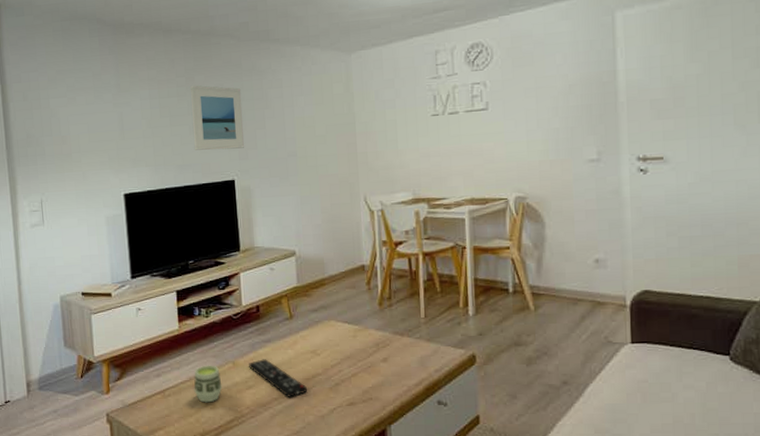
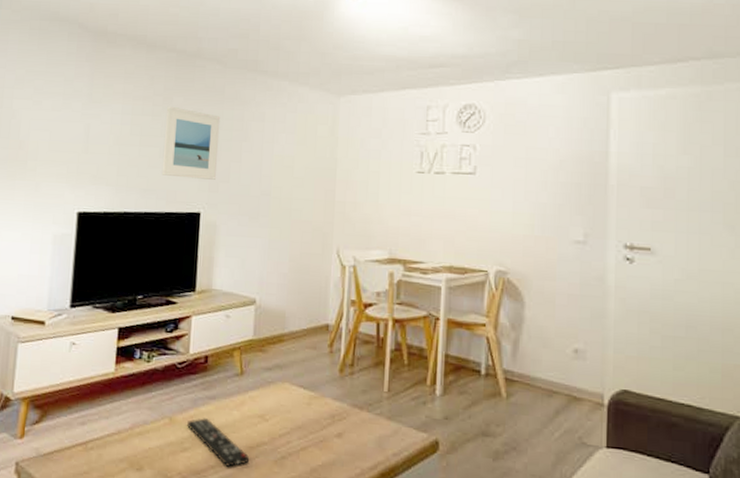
cup: present [193,365,222,403] -> none [121,417,154,463]

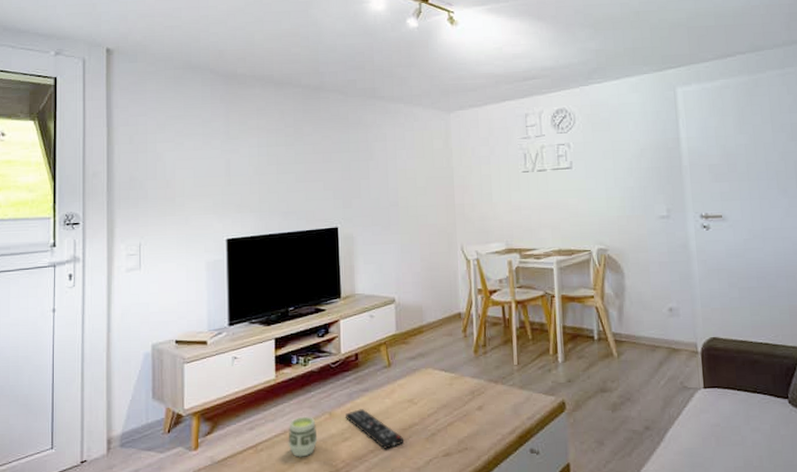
cup: none [121,417,154,463] -> present [288,416,318,457]
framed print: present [161,106,221,180] -> none [298,135,349,198]

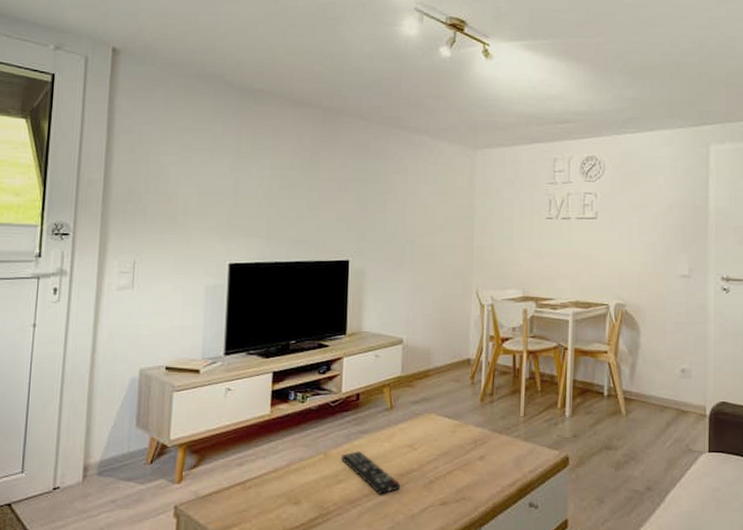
cup: present [288,416,318,457] -> none [278,455,310,497]

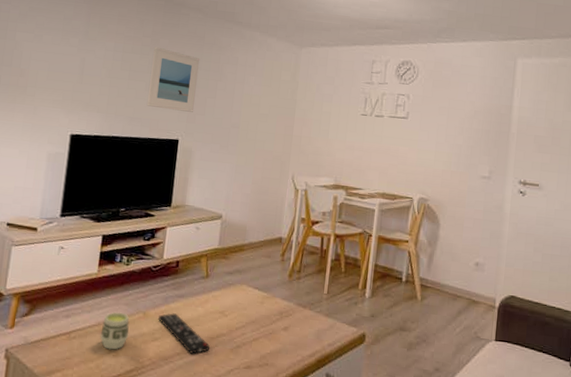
cup: none [278,455,310,497] -> present [100,312,130,350]
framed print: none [311,160,366,229] -> present [146,46,200,112]

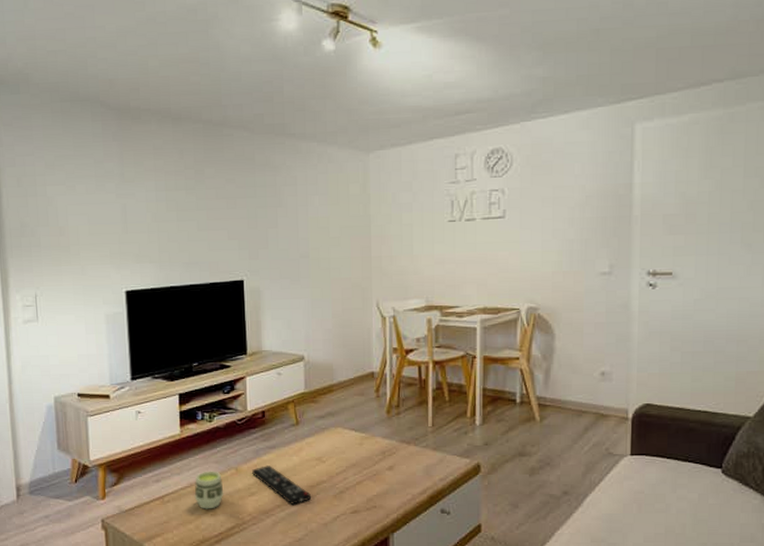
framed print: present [146,46,200,112] -> none [200,178,255,248]

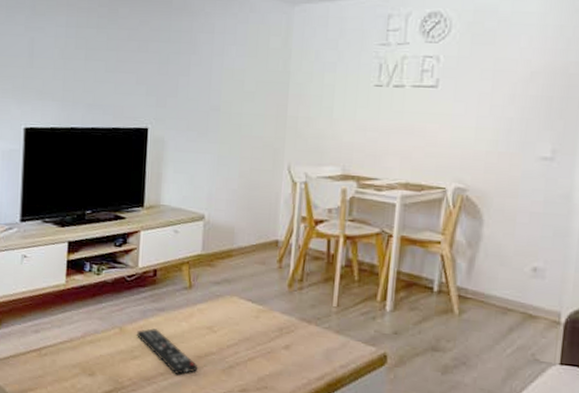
cup: present [194,471,224,509] -> none [73,327,105,369]

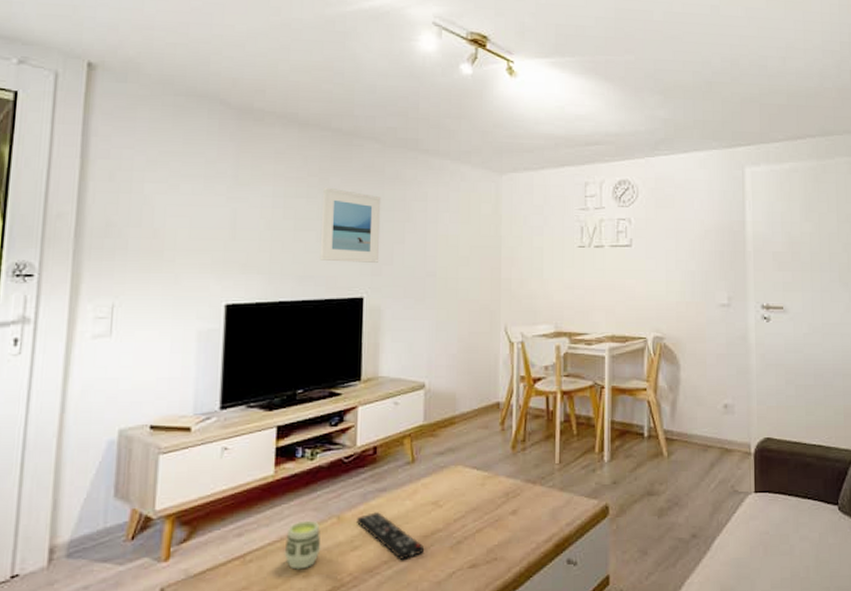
cup: none [73,327,105,369] -> present [284,520,321,570]
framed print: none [108,17,168,94] -> present [319,187,381,263]

